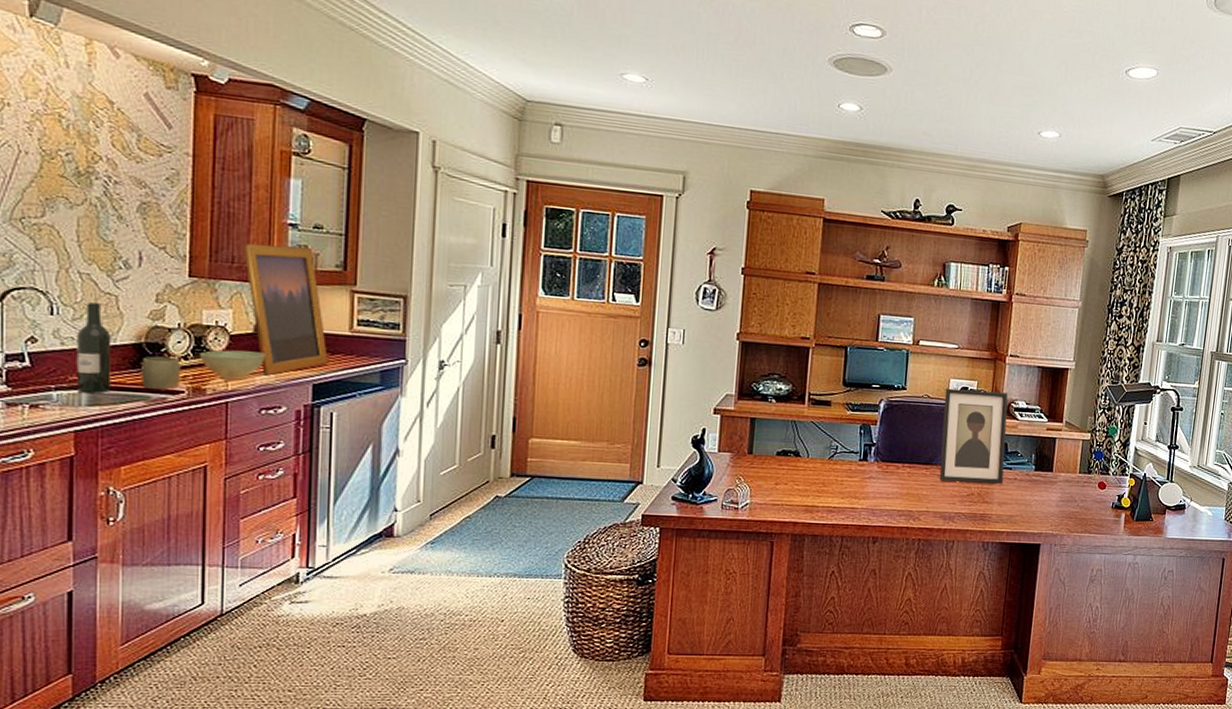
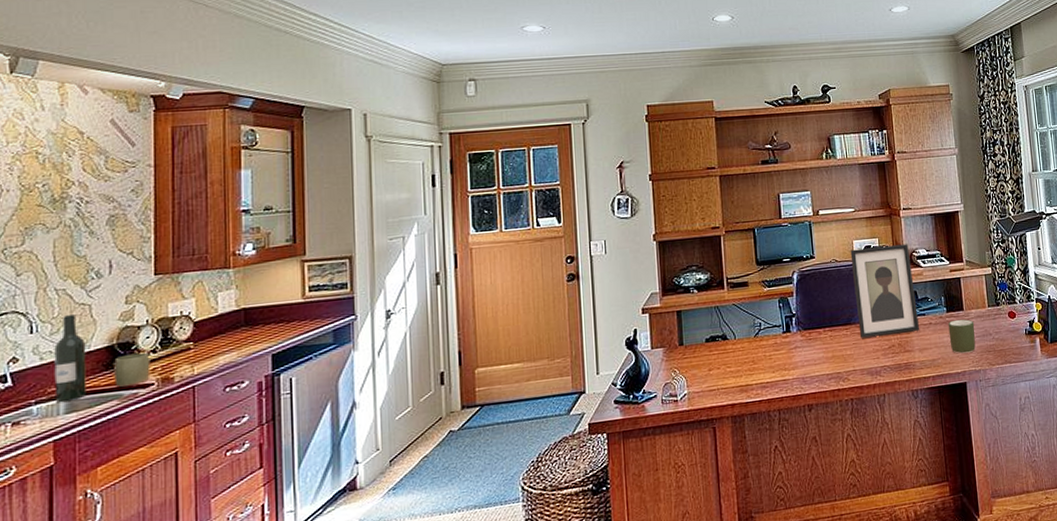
bowl: present [200,350,267,380] -> none [167,333,229,365]
picture frame: present [243,244,329,376] -> none [202,228,286,355]
mug: none [1031,480,1061,516] -> present [948,319,976,354]

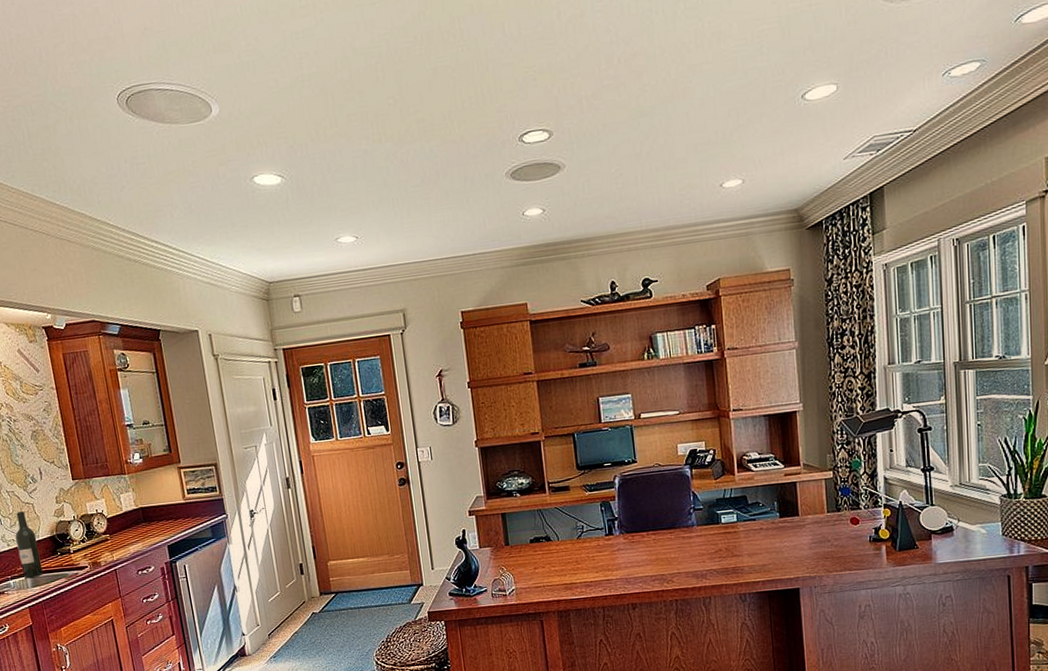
mug: present [114,352,151,387] -> none [57,542,84,568]
picture frame: present [850,244,920,338] -> none [674,447,750,542]
mug: present [948,319,976,354] -> none [781,525,812,560]

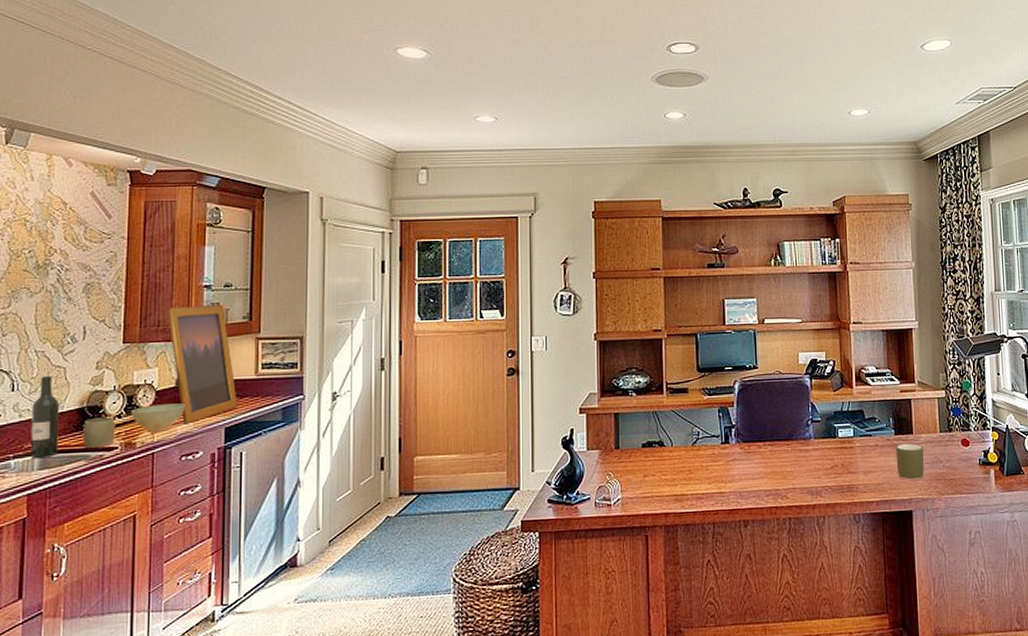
mug: none [57,542,84,568] -> present [83,417,116,448]
bowl: none [91,527,134,553] -> present [131,403,187,432]
picture frame: none [101,440,175,545] -> present [167,304,239,425]
mug: none [781,525,812,560] -> present [895,443,925,481]

